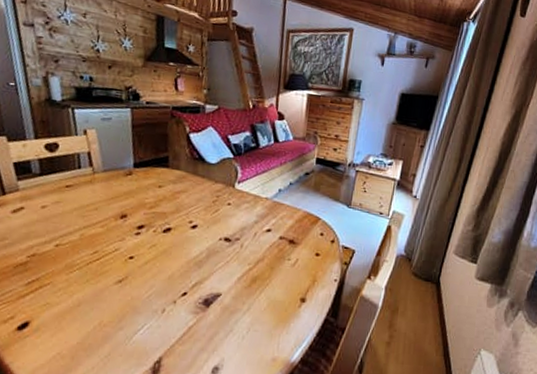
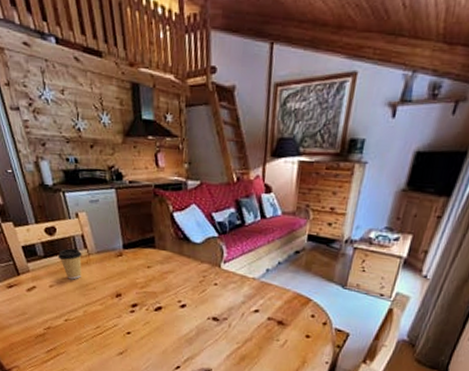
coffee cup: none [56,166,86,200] -> present [57,248,82,280]

